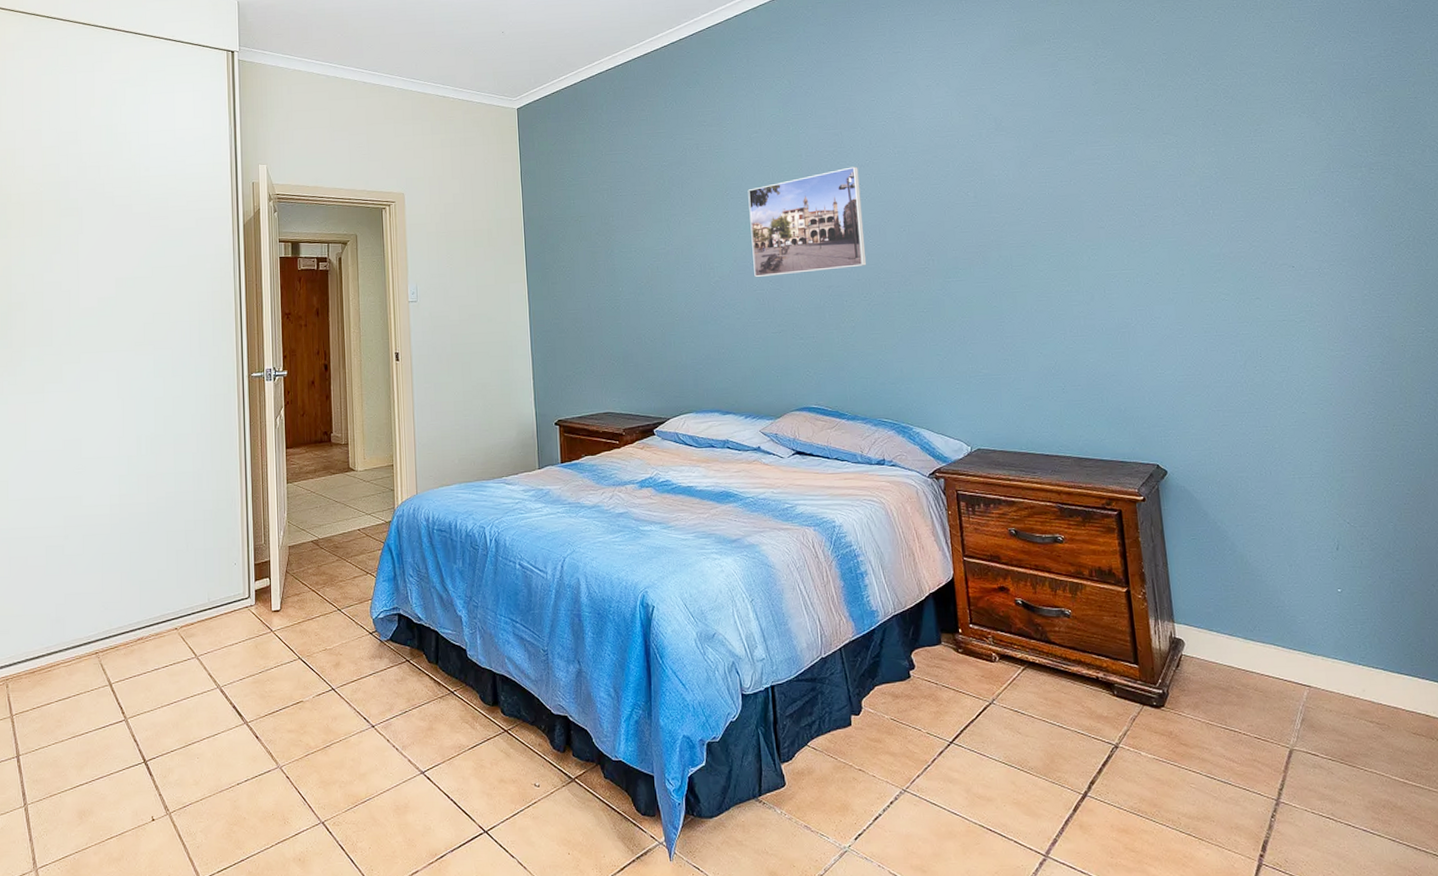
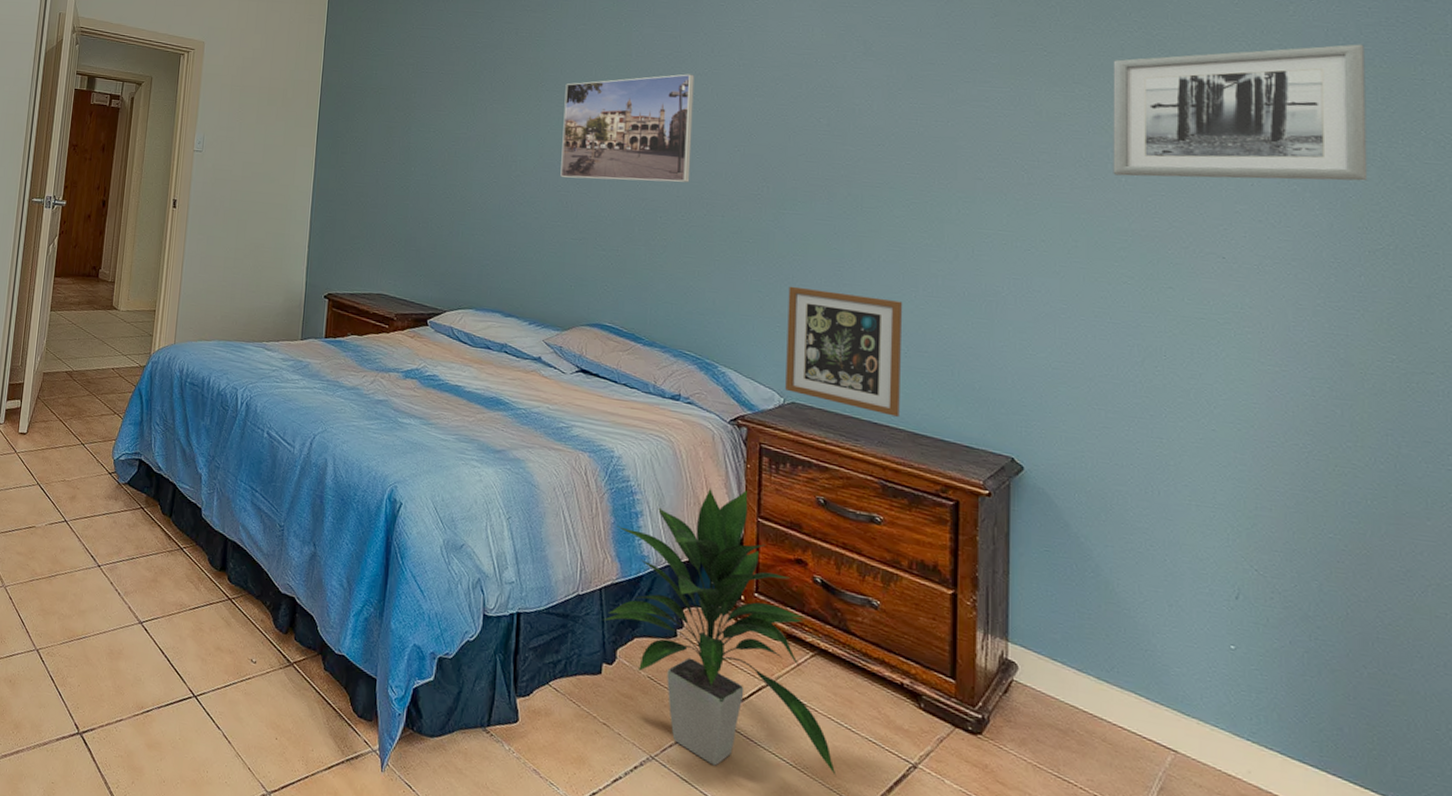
indoor plant: none [846,534,1056,785] -> present [603,488,837,776]
picture frame: none [962,344,1065,446] -> present [785,286,903,417]
wall art: none [1191,74,1388,209] -> present [1113,44,1368,181]

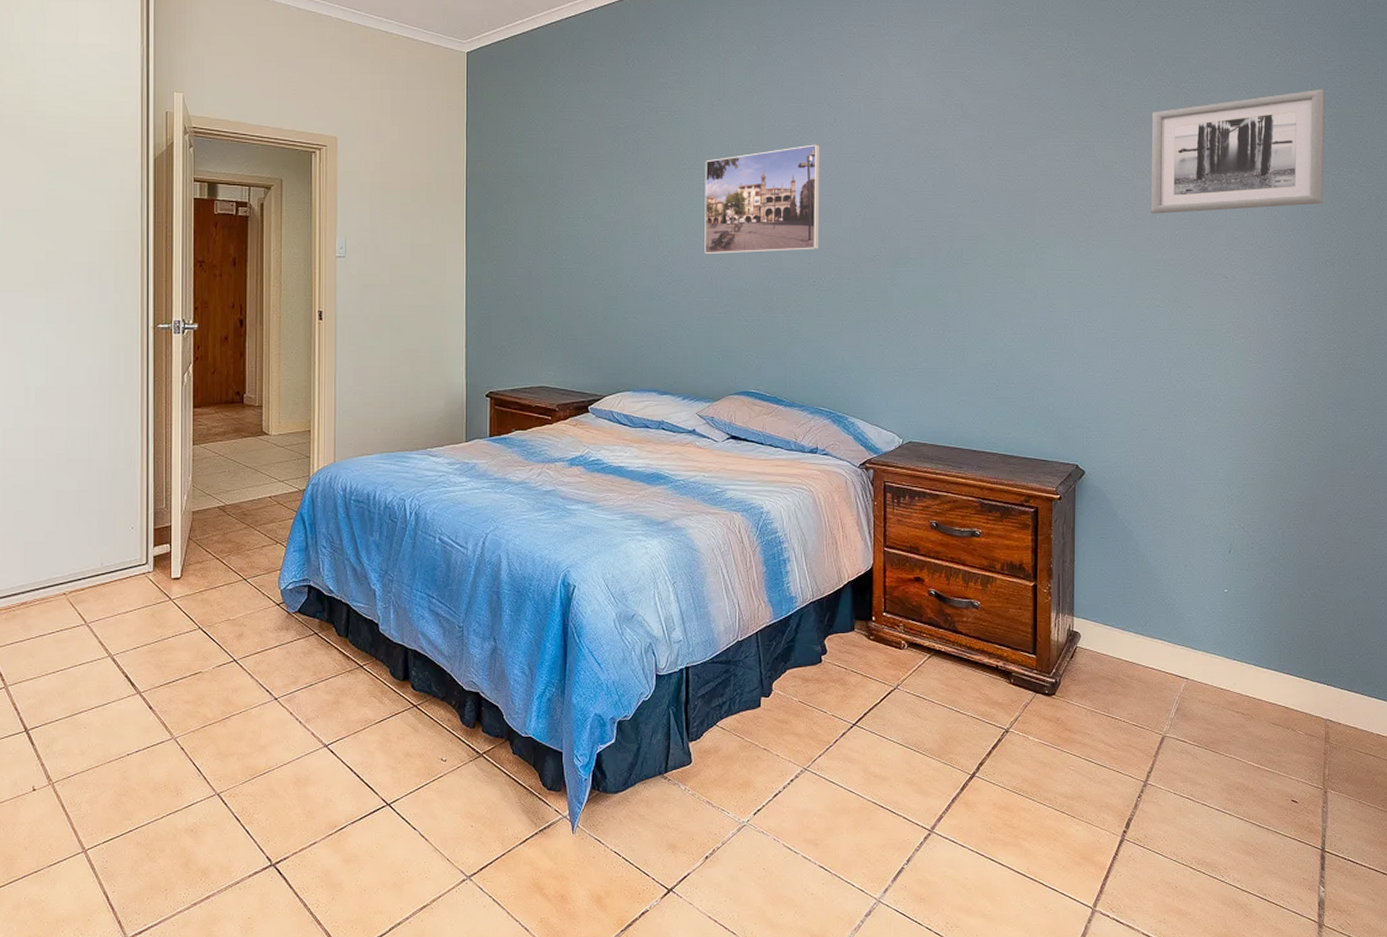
indoor plant: present [603,488,837,776] -> none [760,525,949,765]
picture frame: present [785,286,903,417] -> none [903,337,995,443]

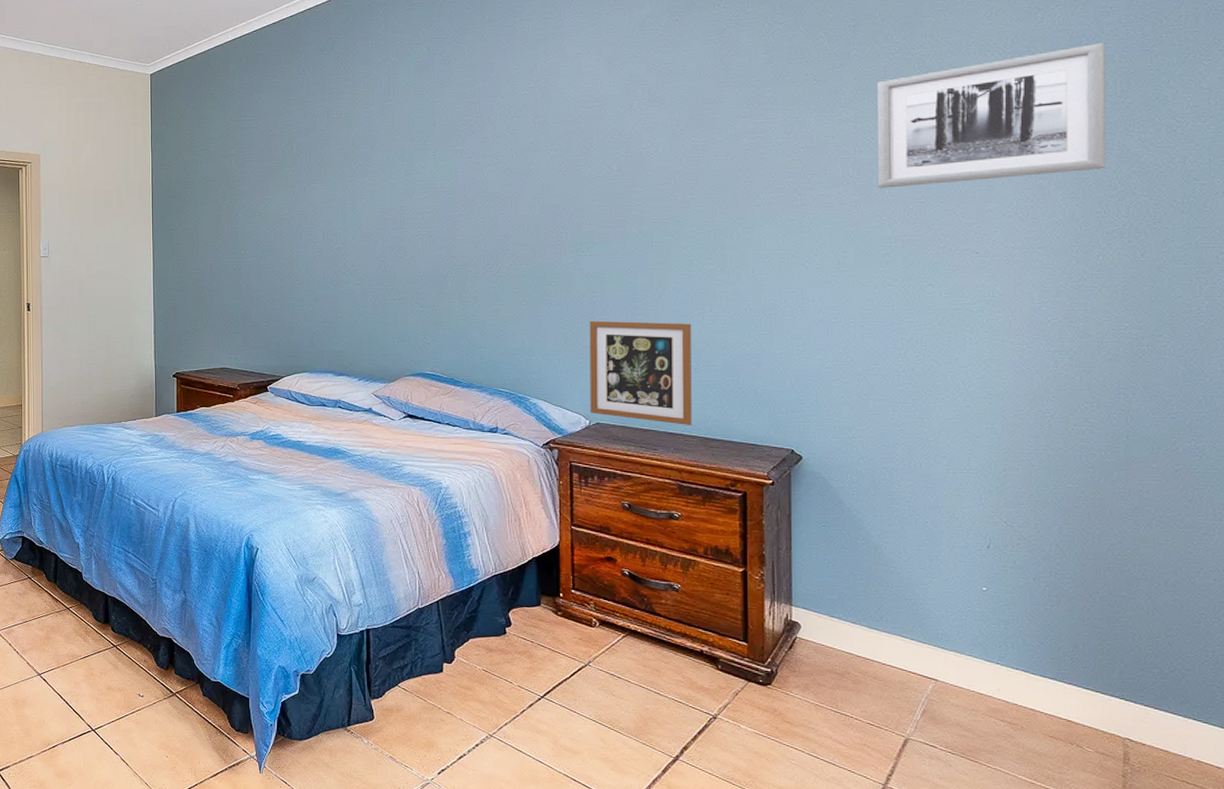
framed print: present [704,144,820,255] -> none [376,136,496,245]
picture frame: none [903,337,995,443] -> present [589,320,692,425]

